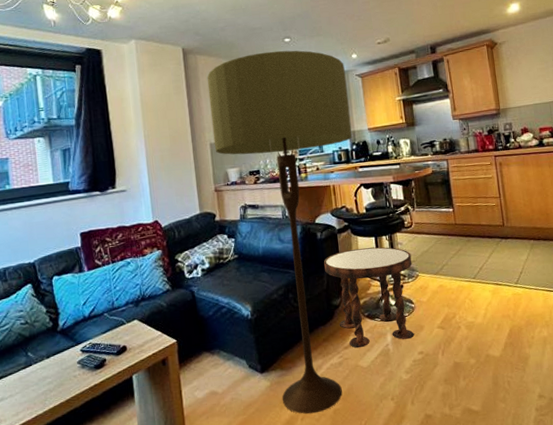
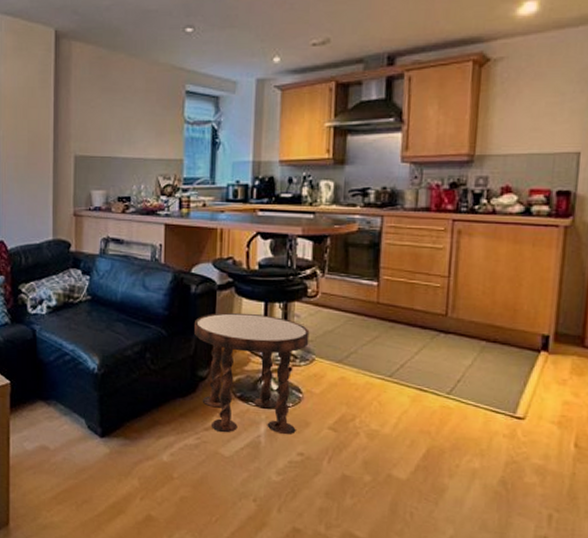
floor lamp: present [207,50,352,414] -> none [79,43,261,496]

